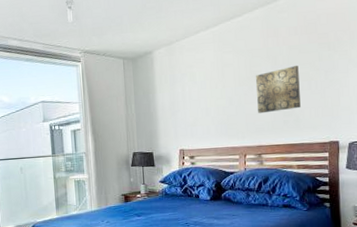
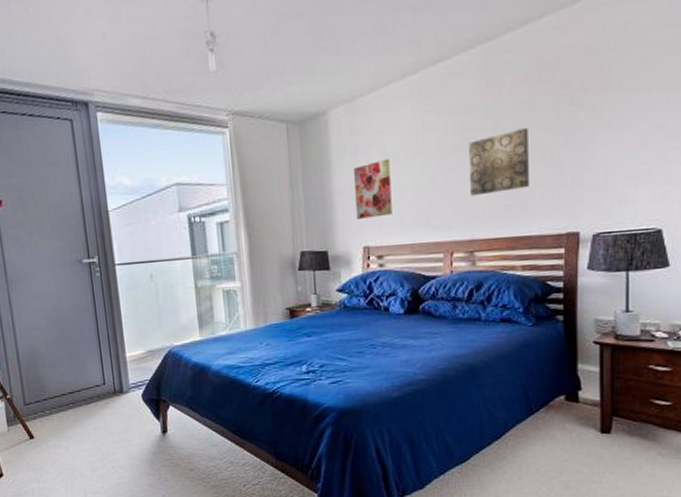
wall art: none [172,86,201,129] -> present [354,158,392,219]

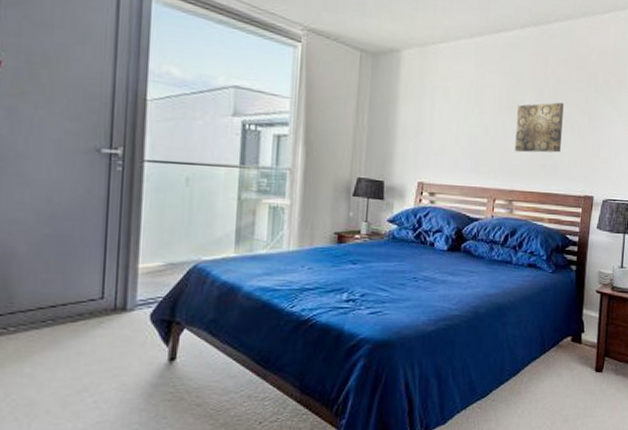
wall art: present [354,158,392,219] -> none [415,104,451,157]

